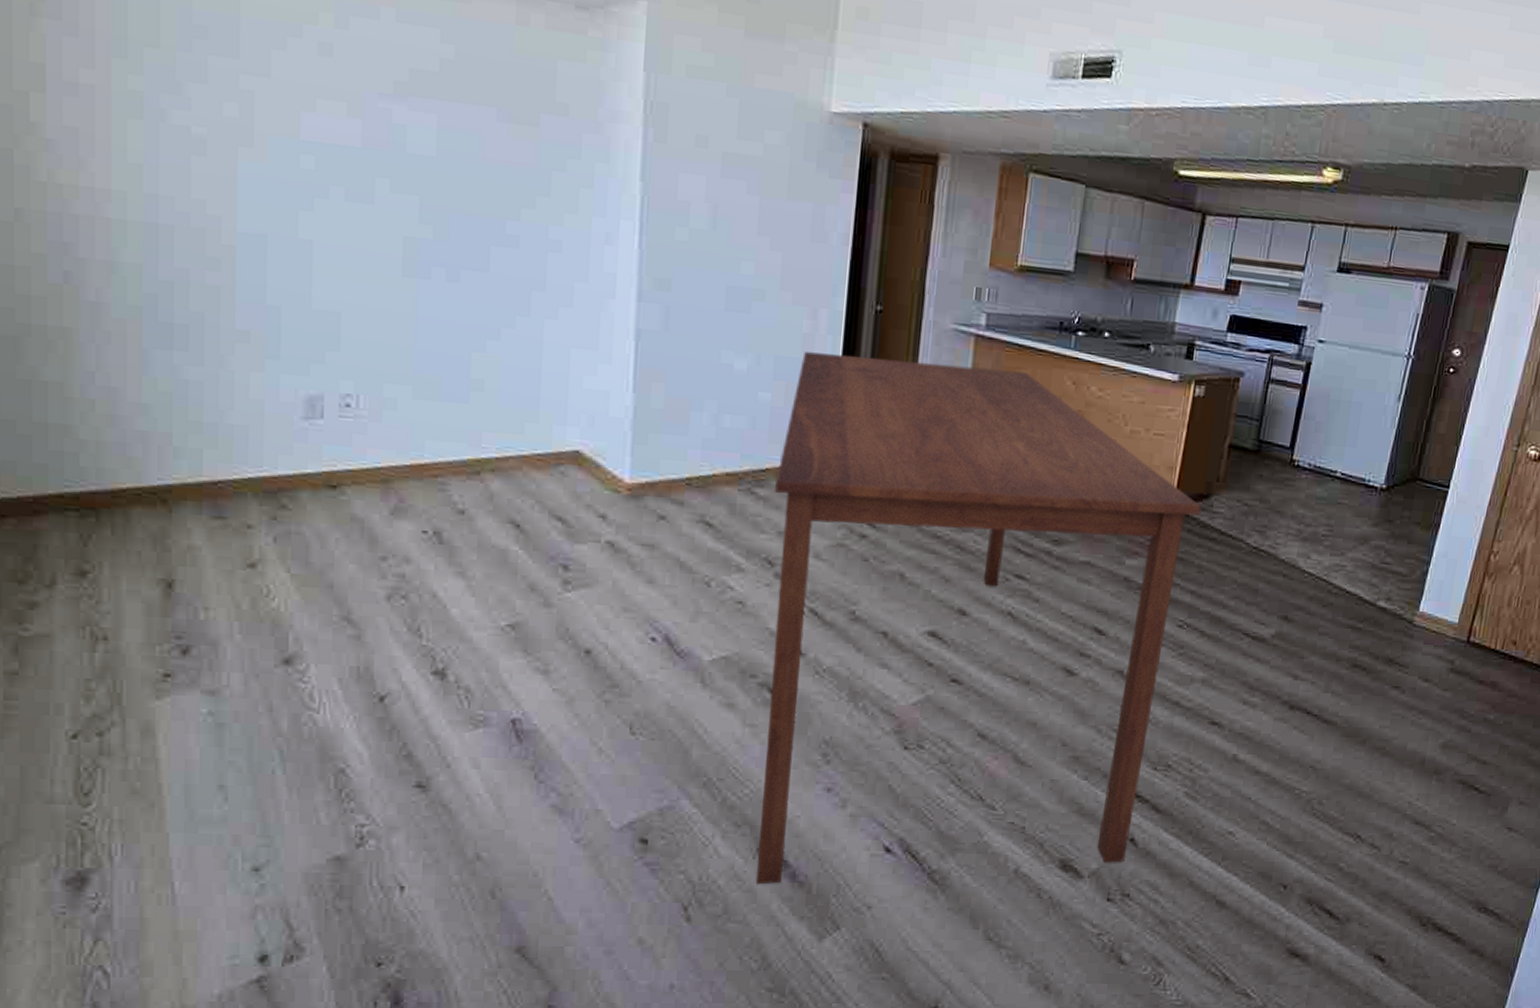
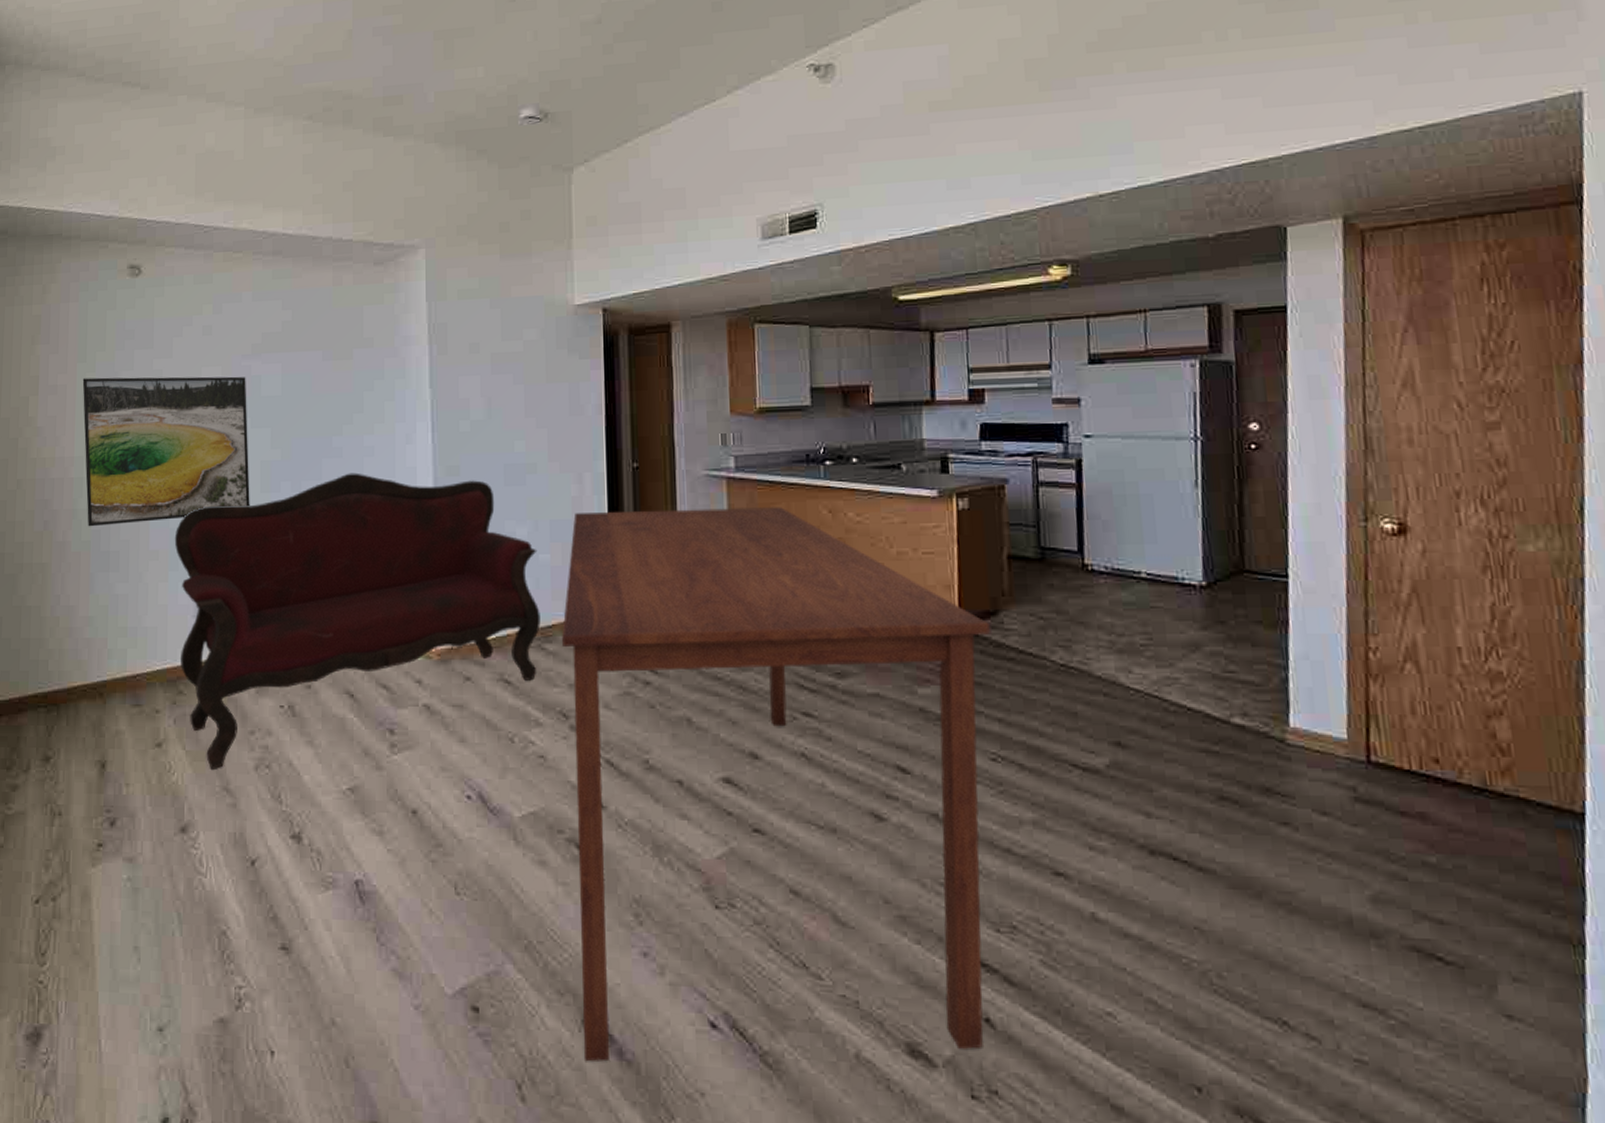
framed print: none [121,81,387,295] -> present [82,376,250,527]
sofa: none [273,268,757,597] -> present [174,472,541,769]

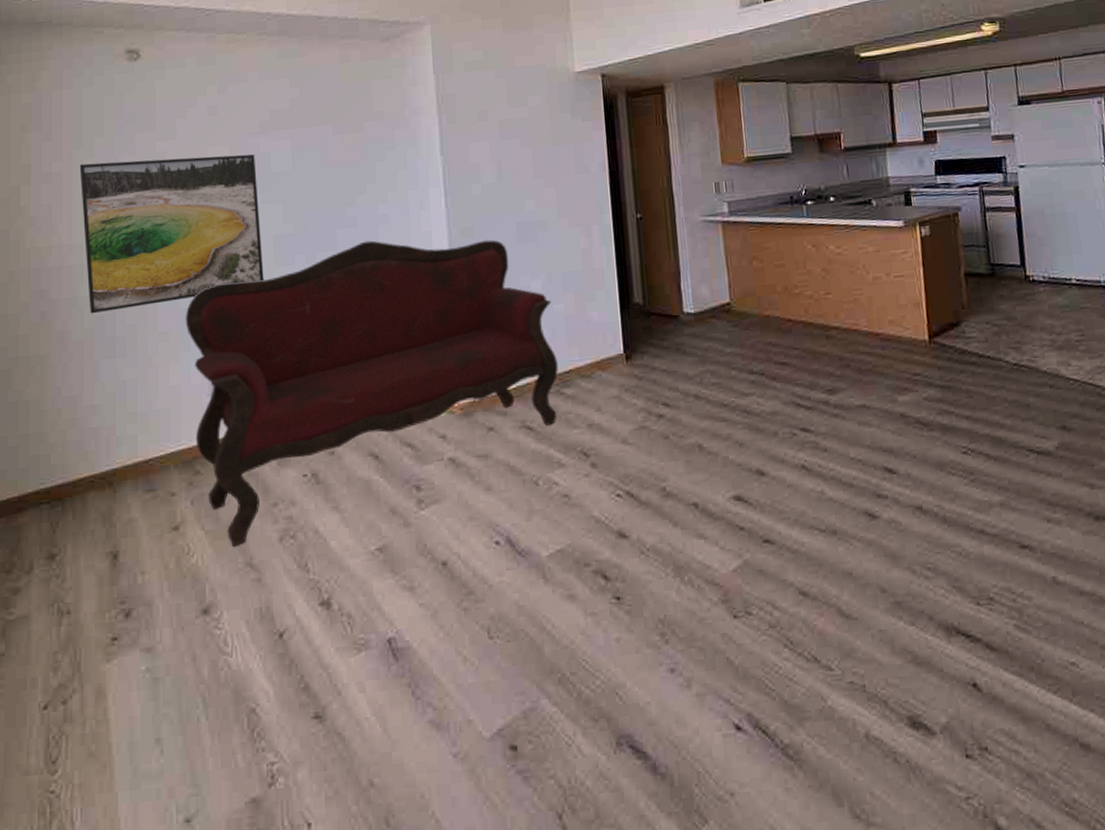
dining table: present [562,507,990,1062] -> none [579,245,973,782]

